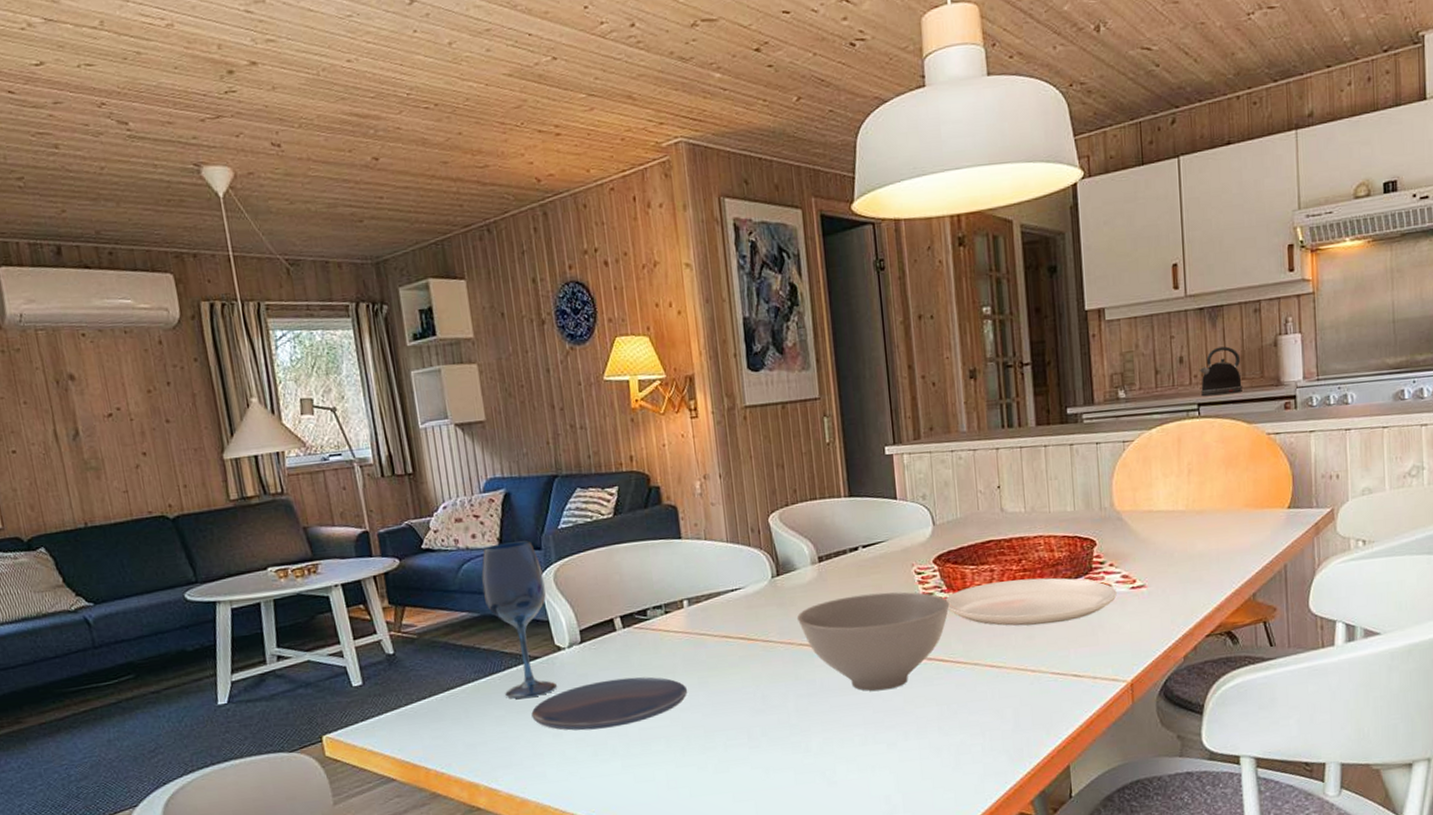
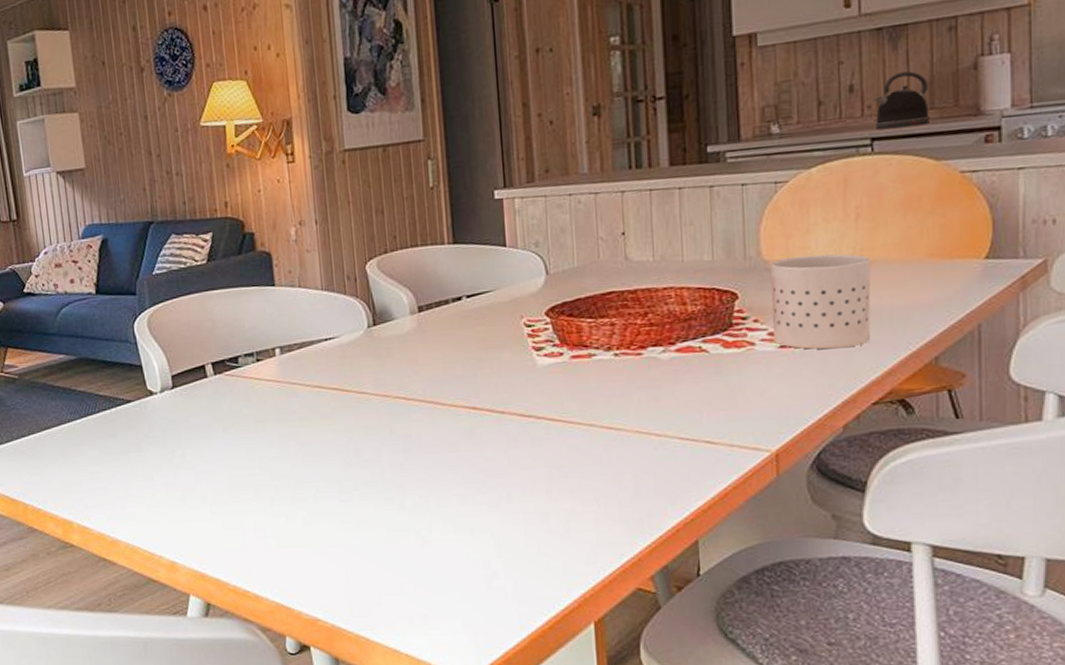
wineglass: present [481,540,557,699] -> none [79,286,148,441]
plate: present [531,676,688,731] -> none [123,424,278,475]
bowl: present [796,592,950,691] -> none [393,345,563,450]
plate: present [945,577,1117,626] -> none [558,333,762,386]
mug: none [1122,505,1203,590] -> present [771,254,871,350]

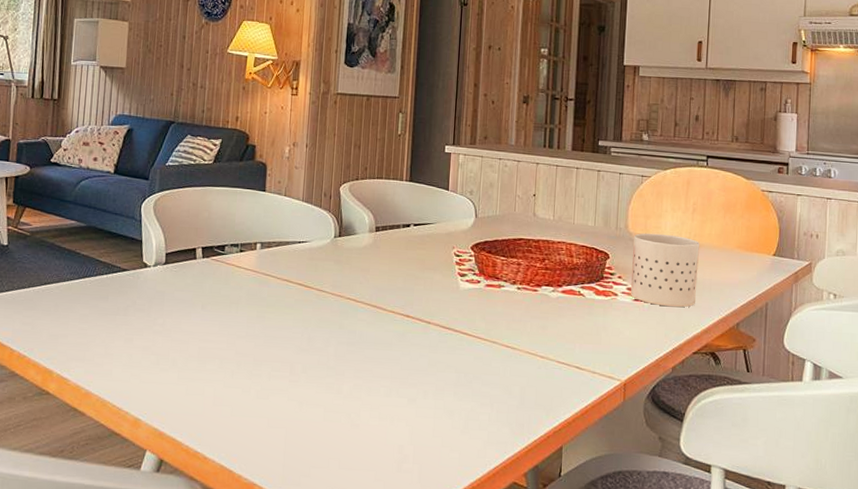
kettle: present [873,71,931,129] -> none [710,113,746,152]

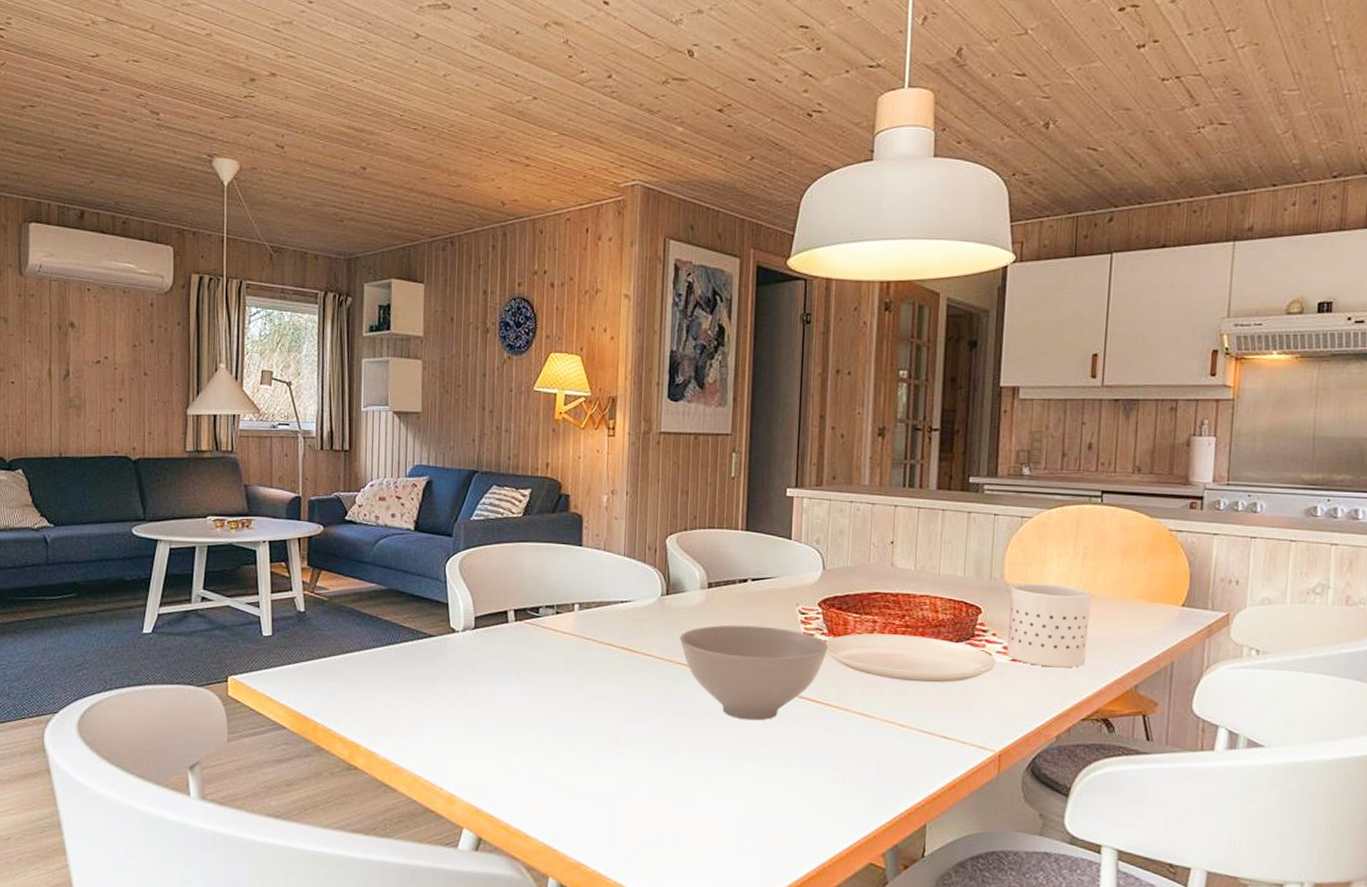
bowl: none [349,264,479,352] -> present [679,625,829,721]
plate: none [476,274,622,319] -> present [825,633,996,683]

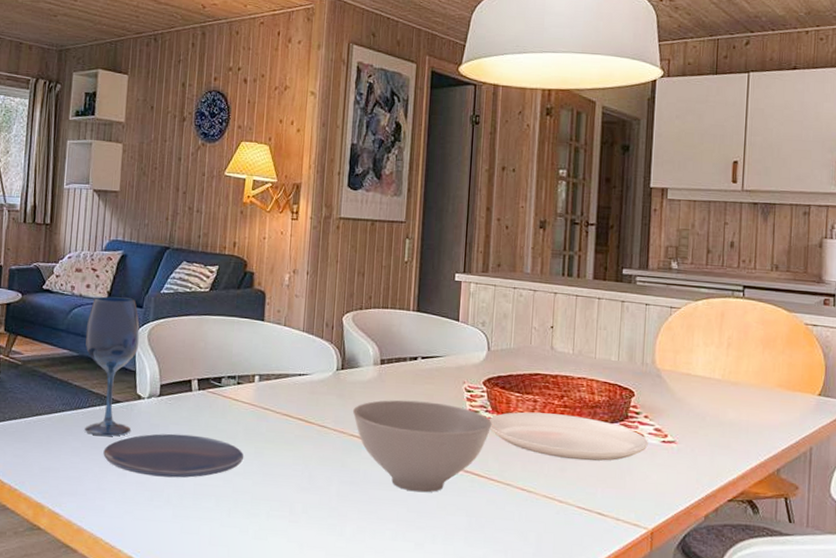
wineglass: none [394,525,451,673] -> present [85,296,140,437]
plate: none [418,667,566,713] -> present [103,433,244,478]
mug: present [1007,583,1092,668] -> none [658,369,736,451]

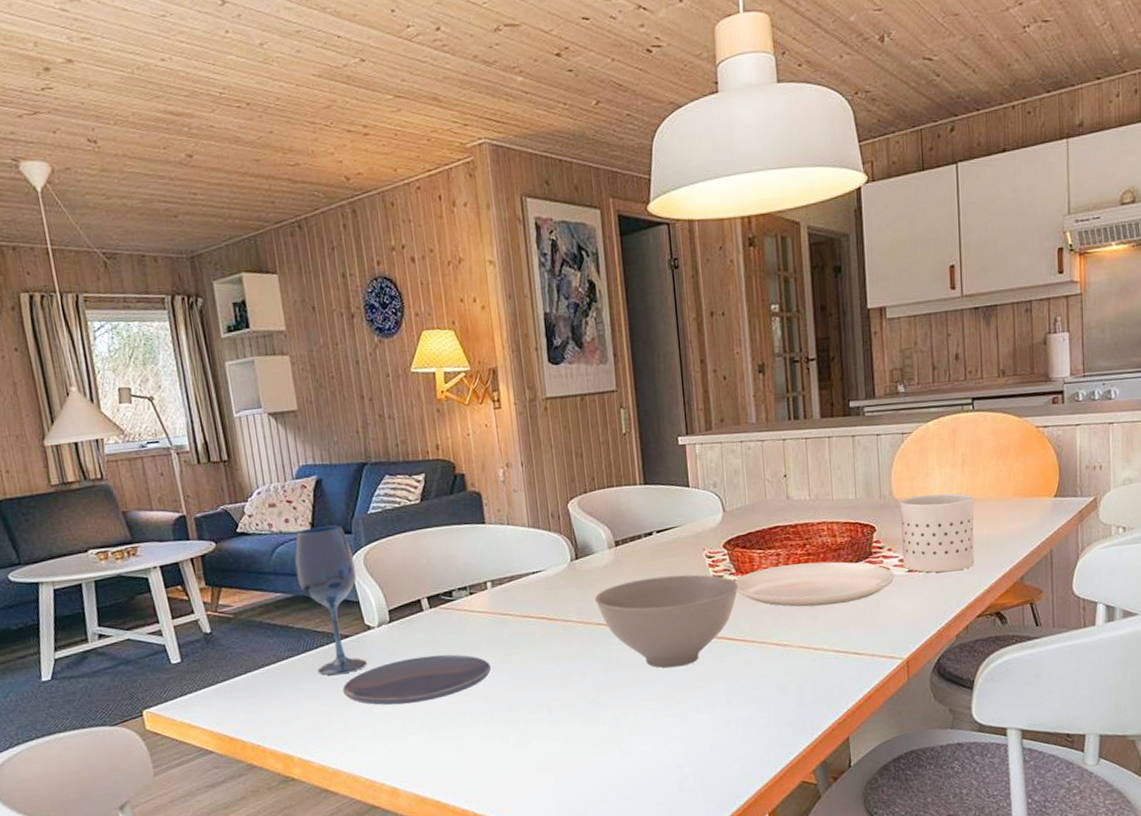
mug: none [658,369,736,451] -> present [900,493,975,573]

